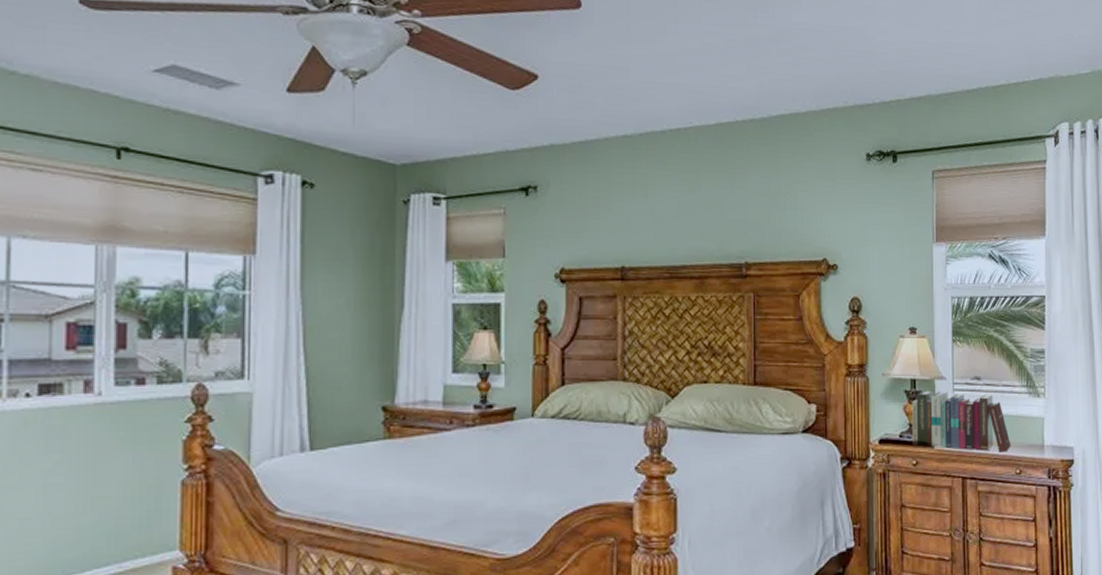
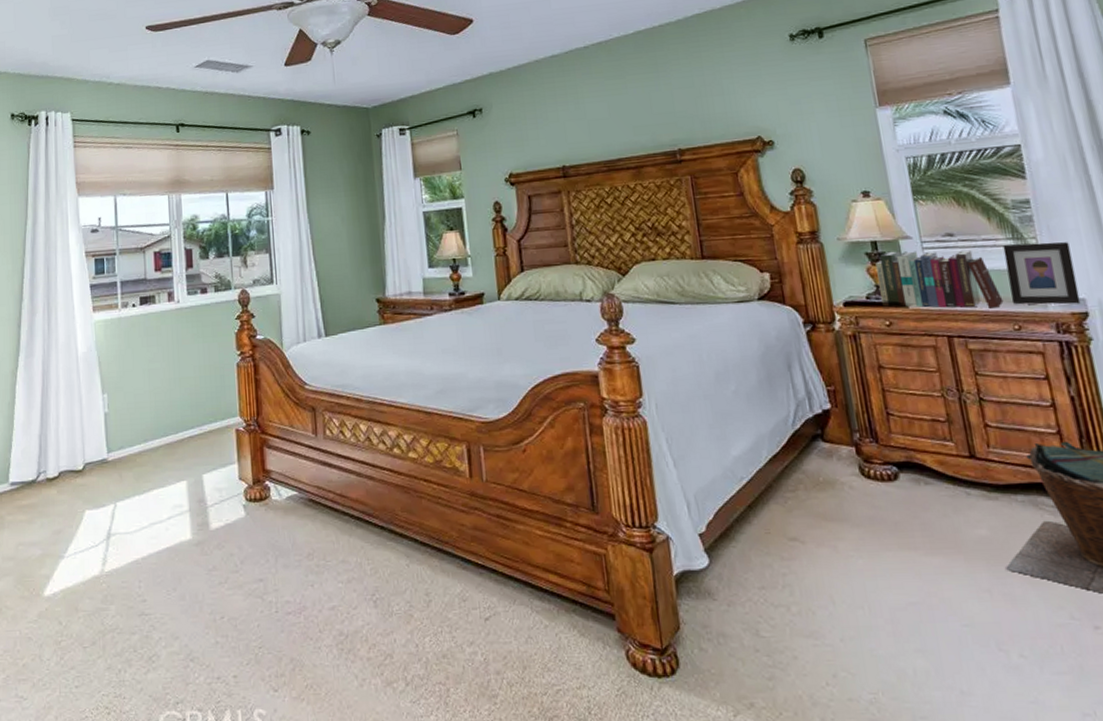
picture frame: none [1017,392,1069,452] -> present [1002,242,1081,305]

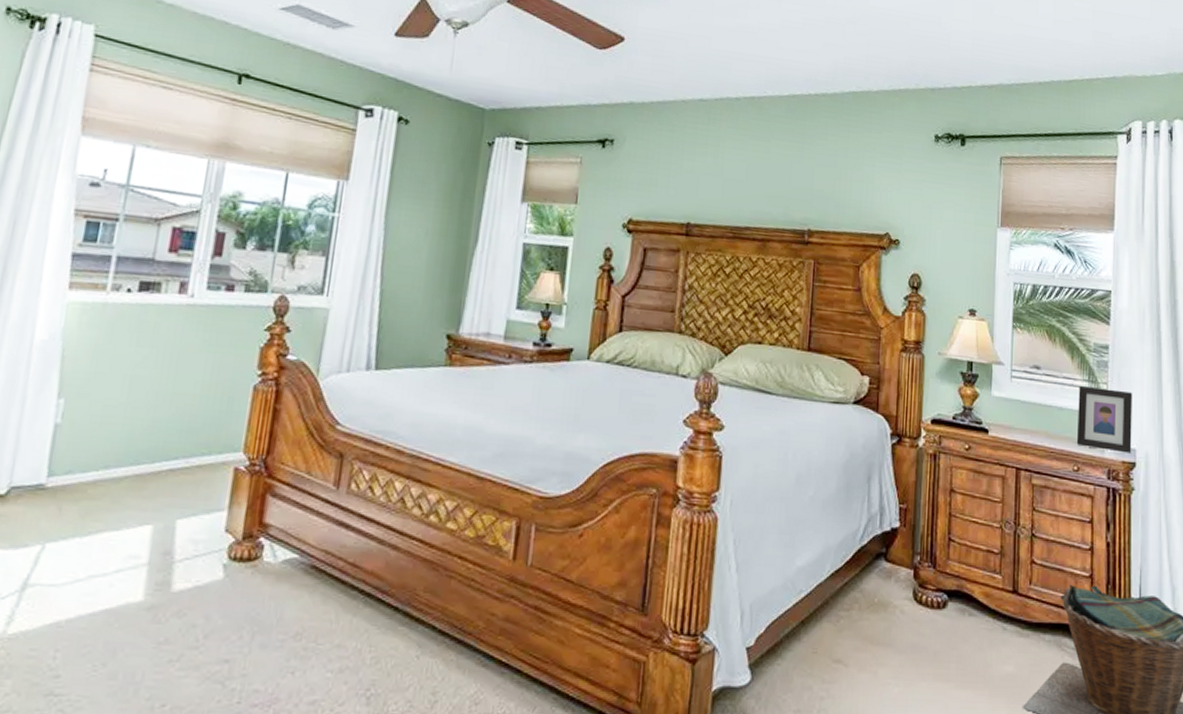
books: present [875,250,1004,309] -> none [966,374,1070,447]

